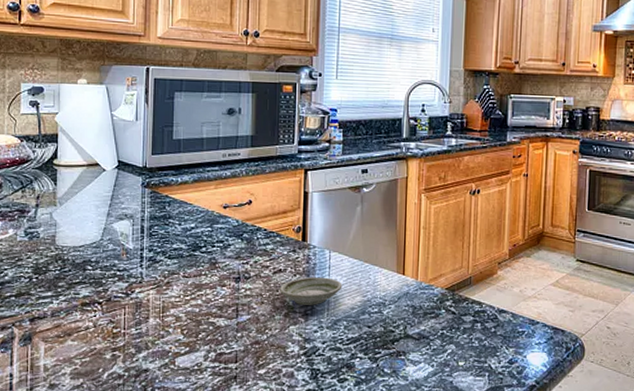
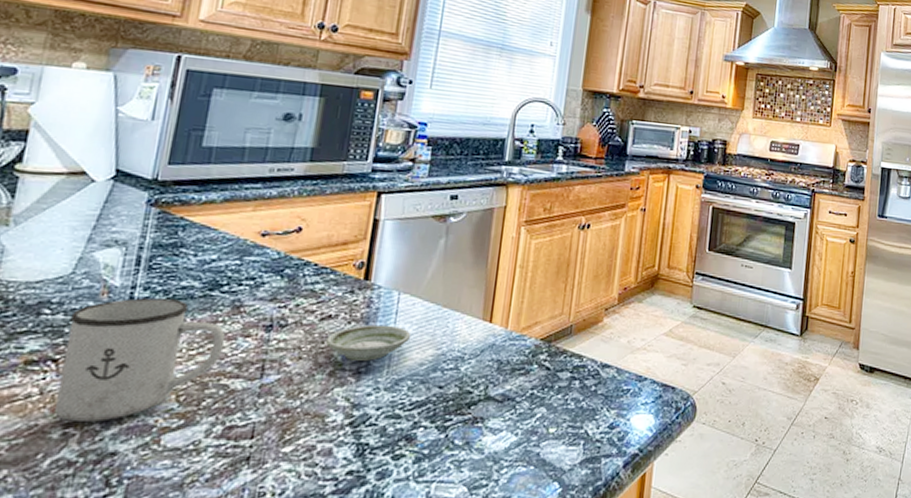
mug: none [104,257,209,348] -> present [53,297,226,423]

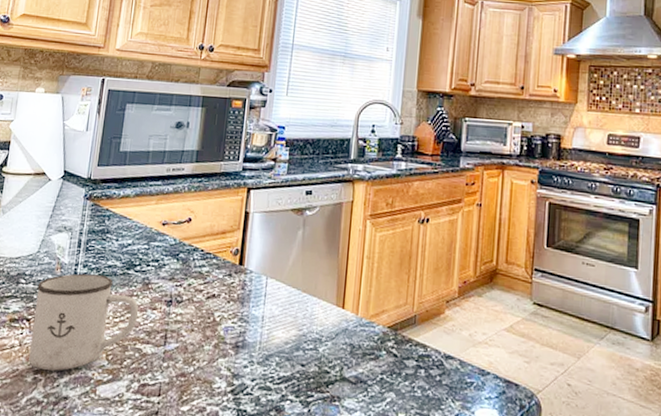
saucer: present [326,324,412,361] -> none [211,304,278,337]

